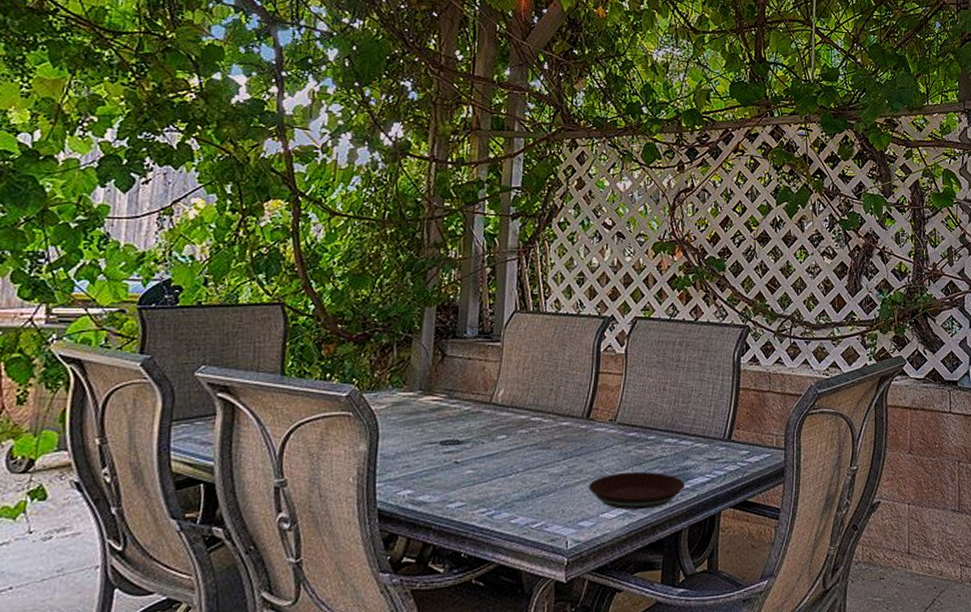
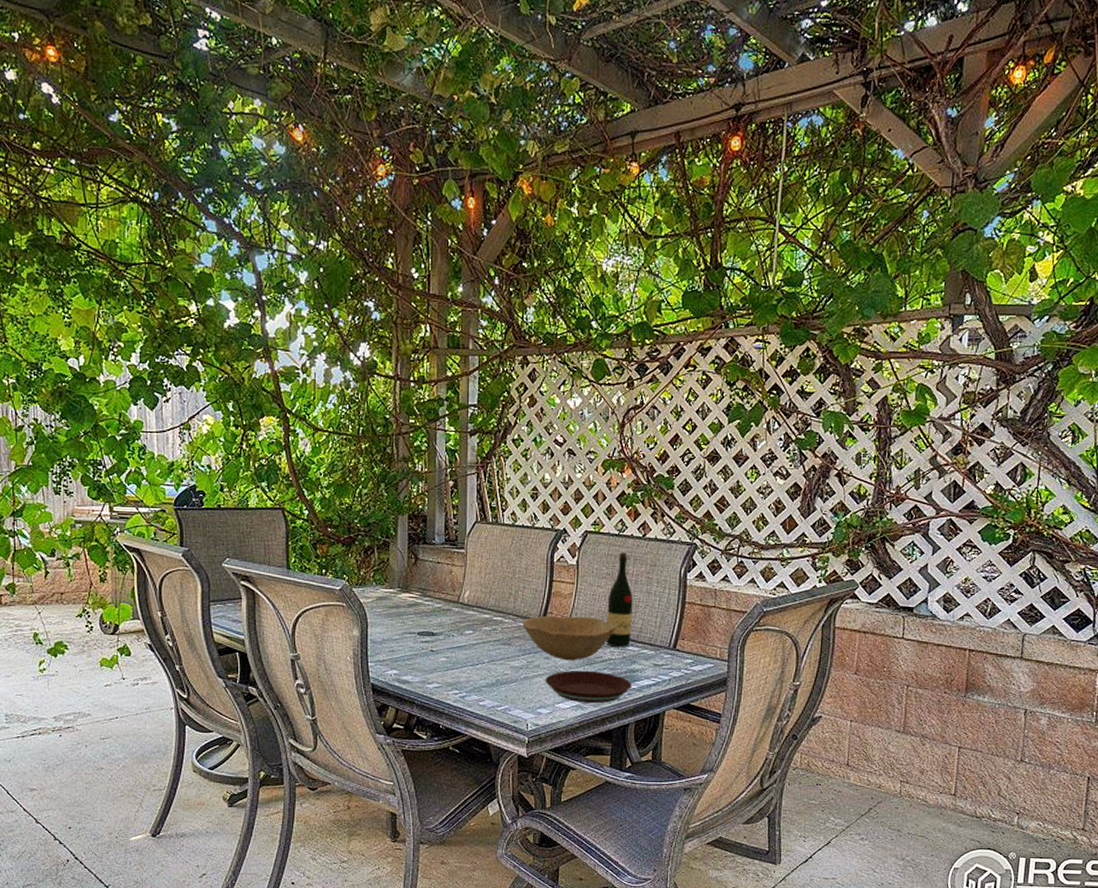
bowl: none [563,410,668,462] -> present [521,616,617,661]
wine bottle: none [656,338,685,443] -> present [606,552,633,648]

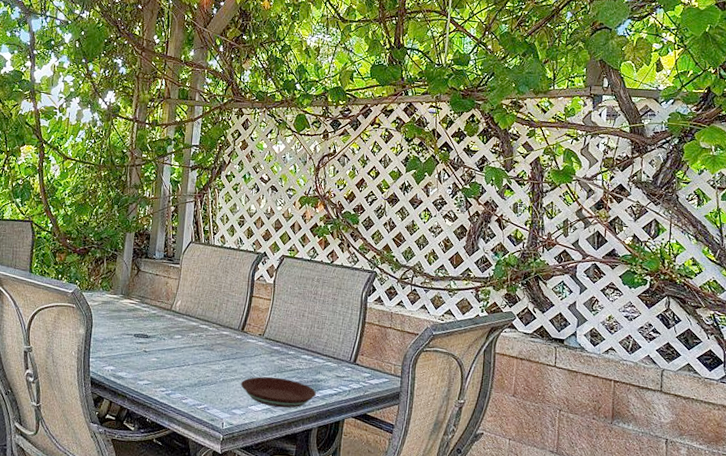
bowl: present [521,616,617,661] -> none [223,326,305,368]
wine bottle: present [606,552,633,648] -> none [295,275,321,359]

